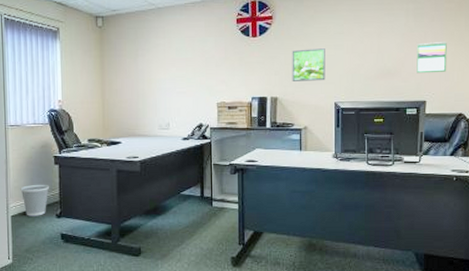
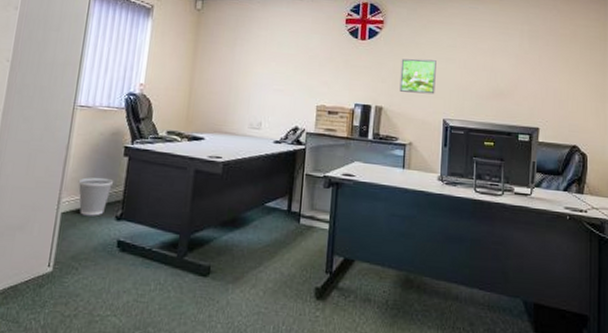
calendar: present [417,42,447,74] -> none [530,67,561,99]

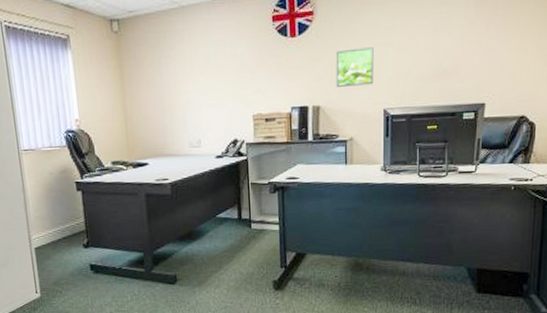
wastebasket: present [78,177,114,216] -> none [41,212,74,248]

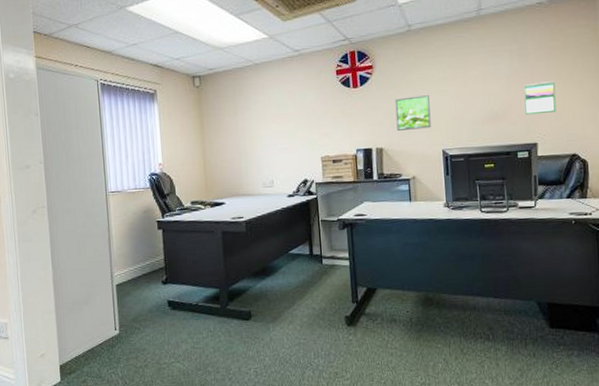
calendar: none [476,34,511,73] -> present [523,81,557,116]

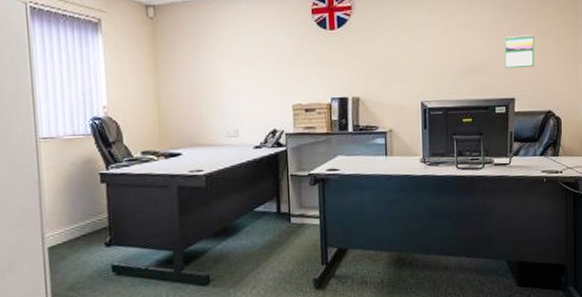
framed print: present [395,95,431,131] -> none [374,42,411,79]

